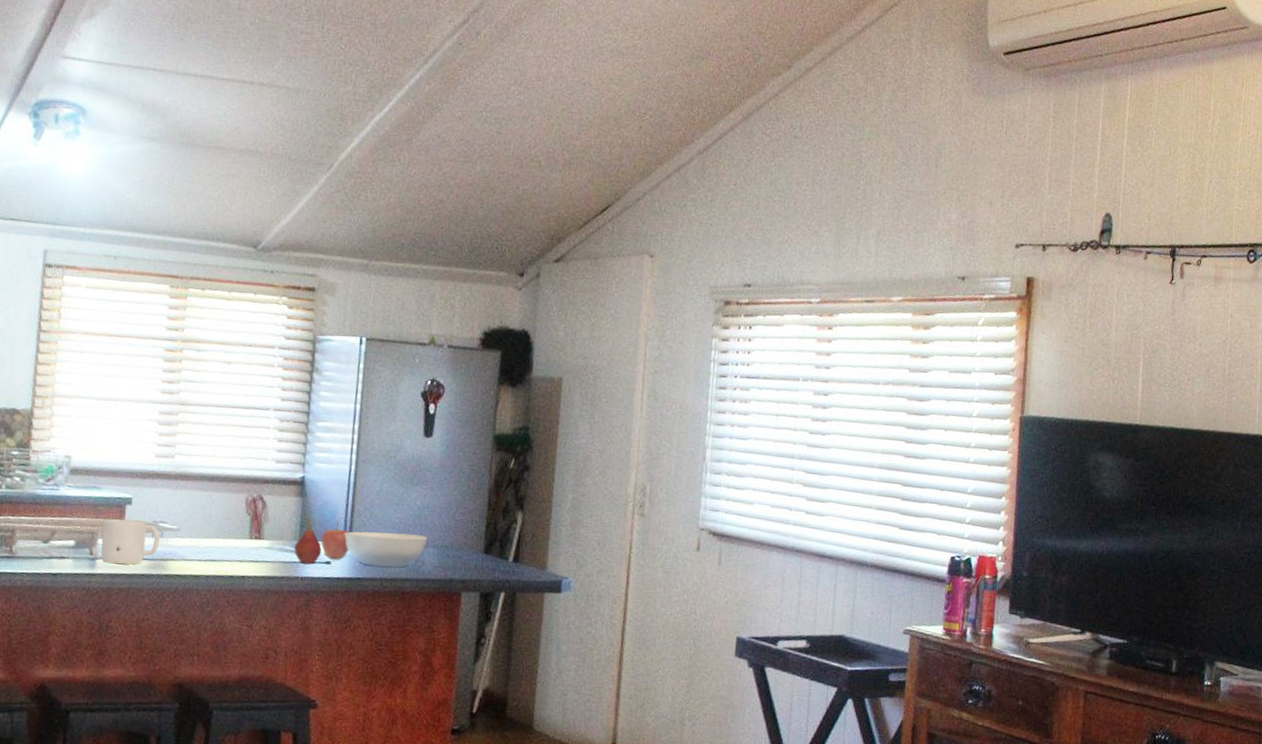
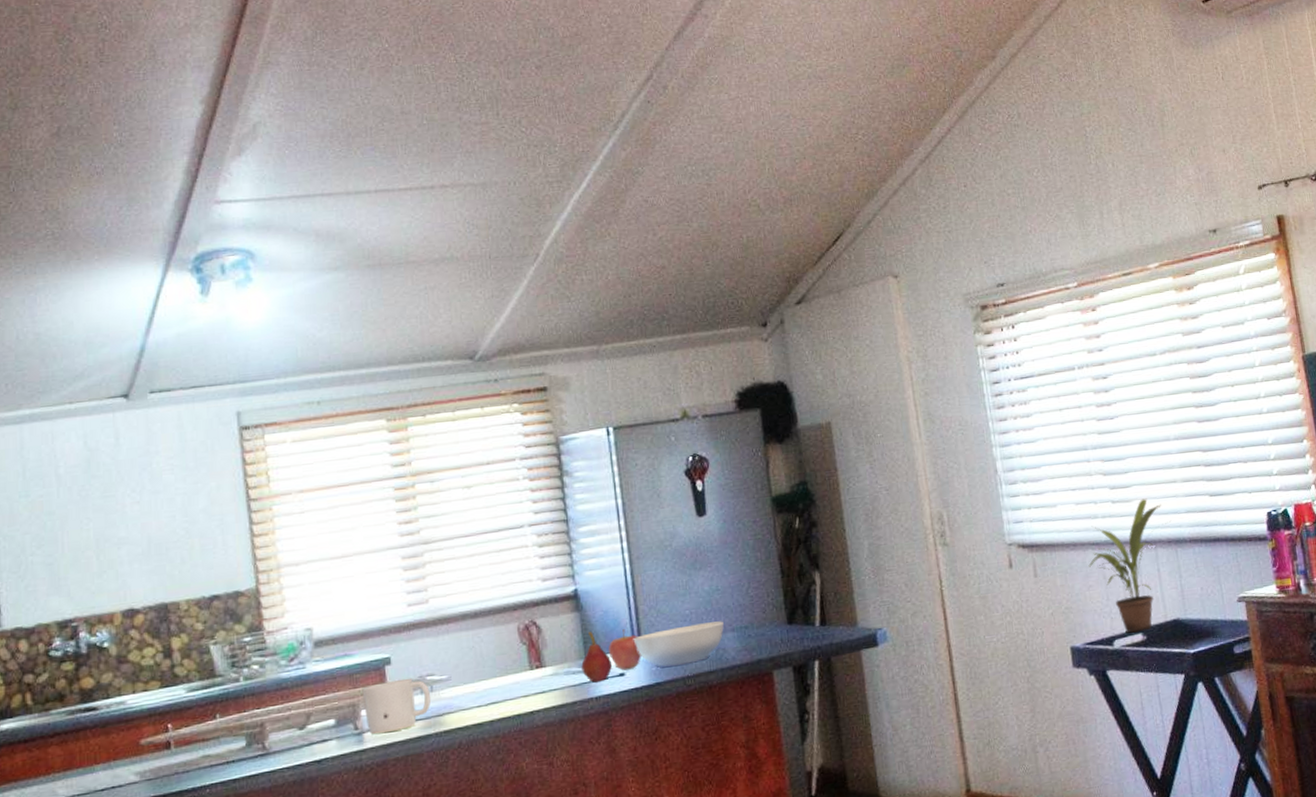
potted plant: none [770,516,857,640] -> present [1088,498,1171,633]

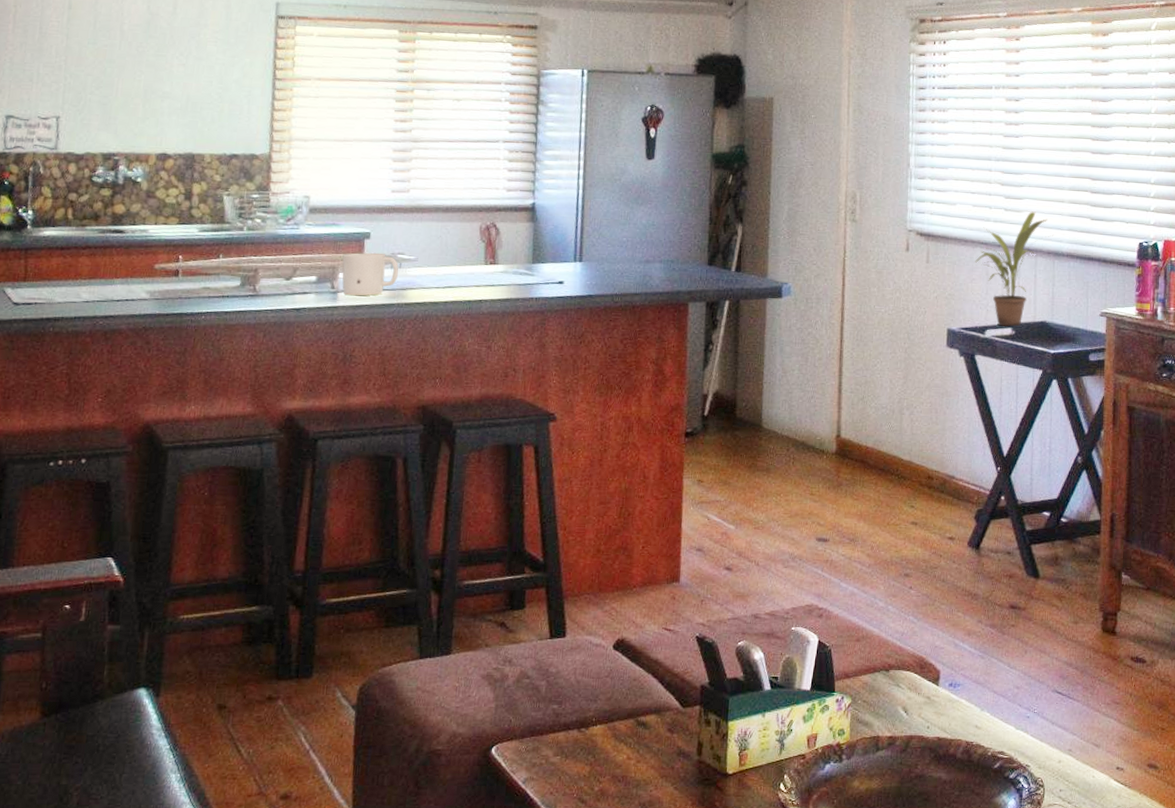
fruit: present [581,631,612,683] -> none [528,240,554,285]
fruit: present [608,629,641,671] -> none [552,244,580,280]
bowl: present [633,621,724,669] -> none [575,250,654,284]

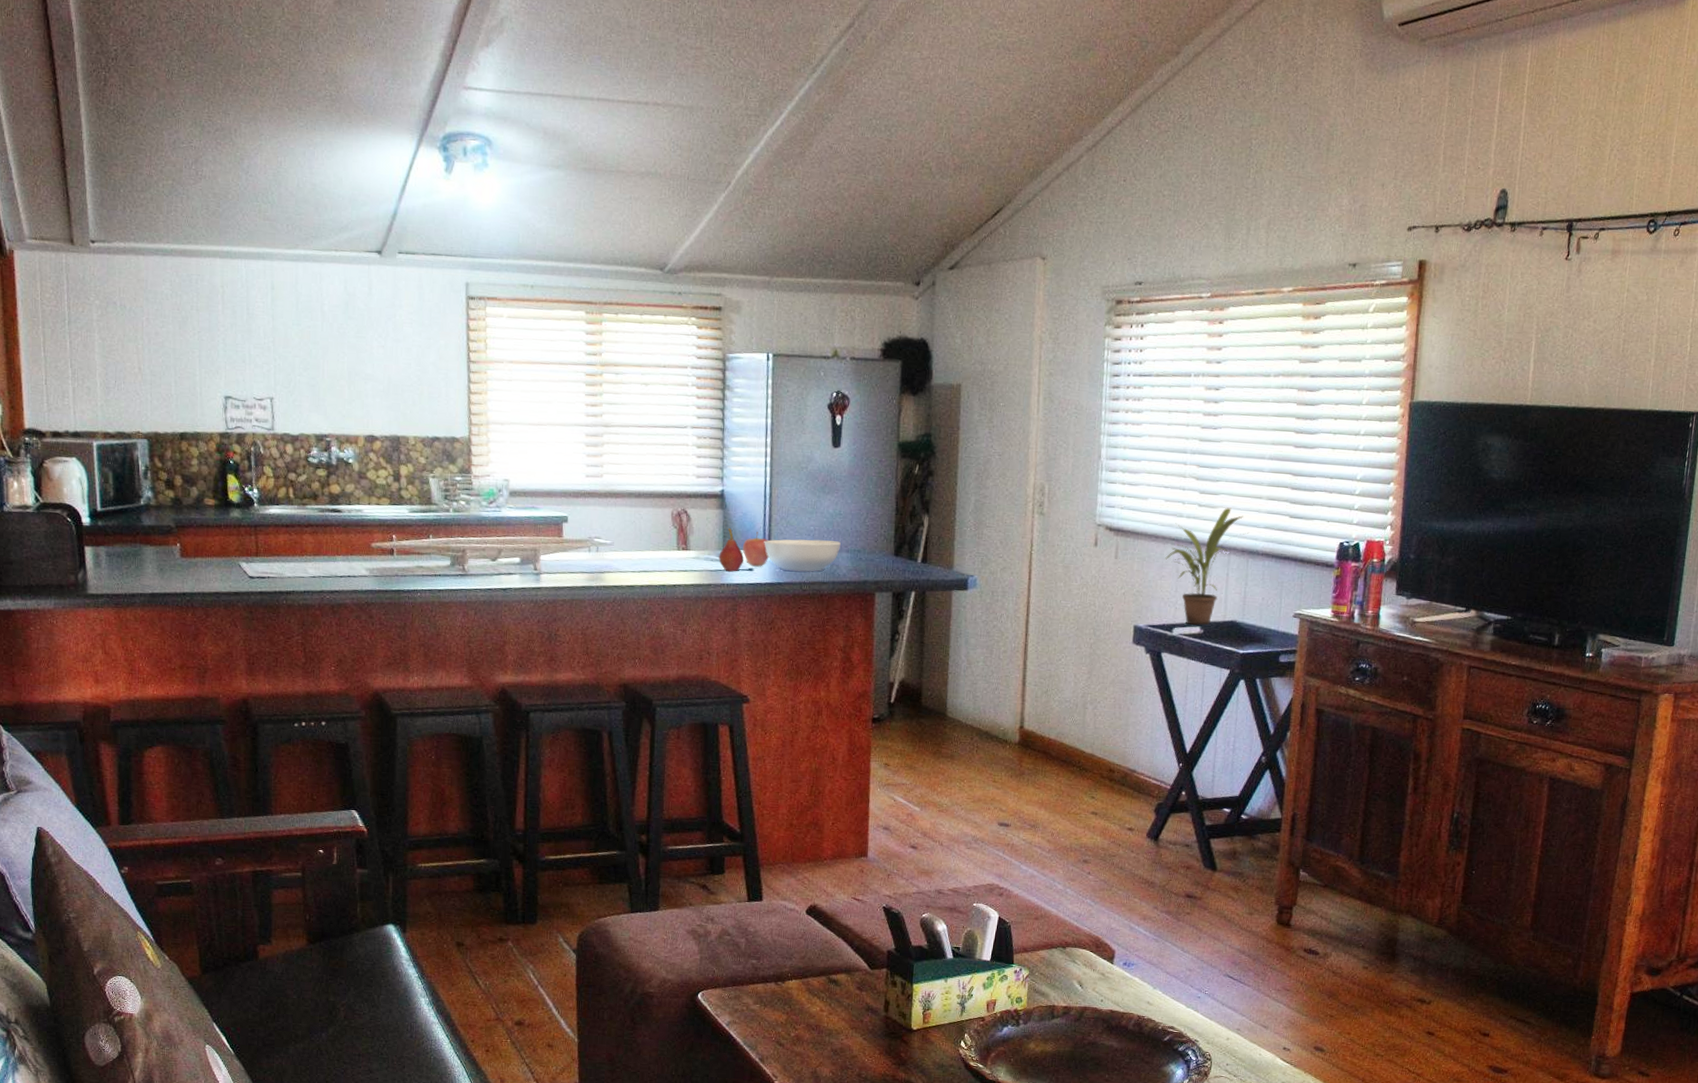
mug: present [342,252,399,296] -> none [543,536,597,578]
fruit: none [528,240,554,285] -> present [719,527,744,572]
fruit: none [552,244,580,280] -> present [742,532,769,567]
bowl: none [575,250,654,284] -> present [764,539,841,573]

